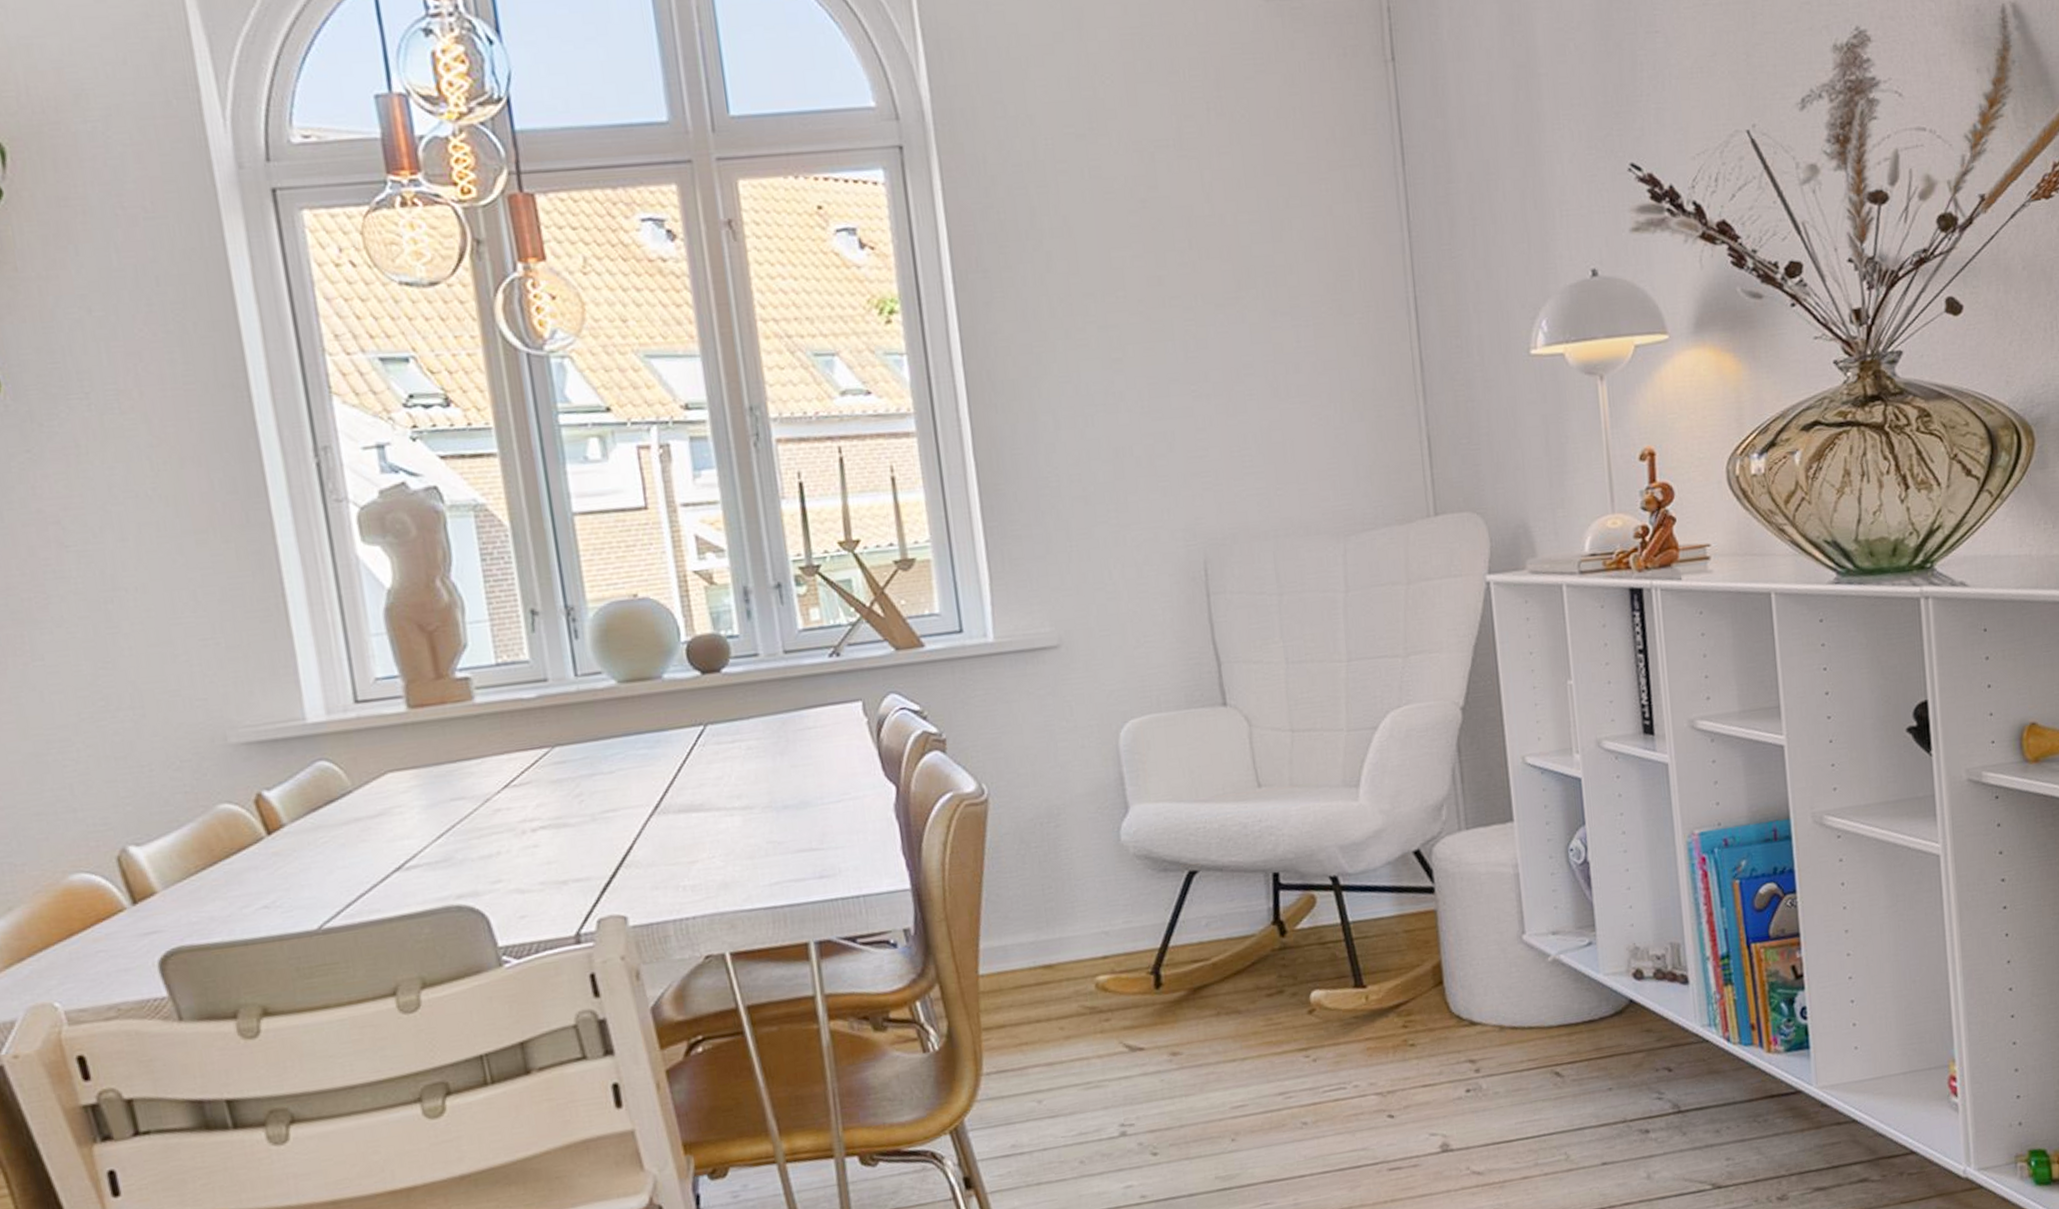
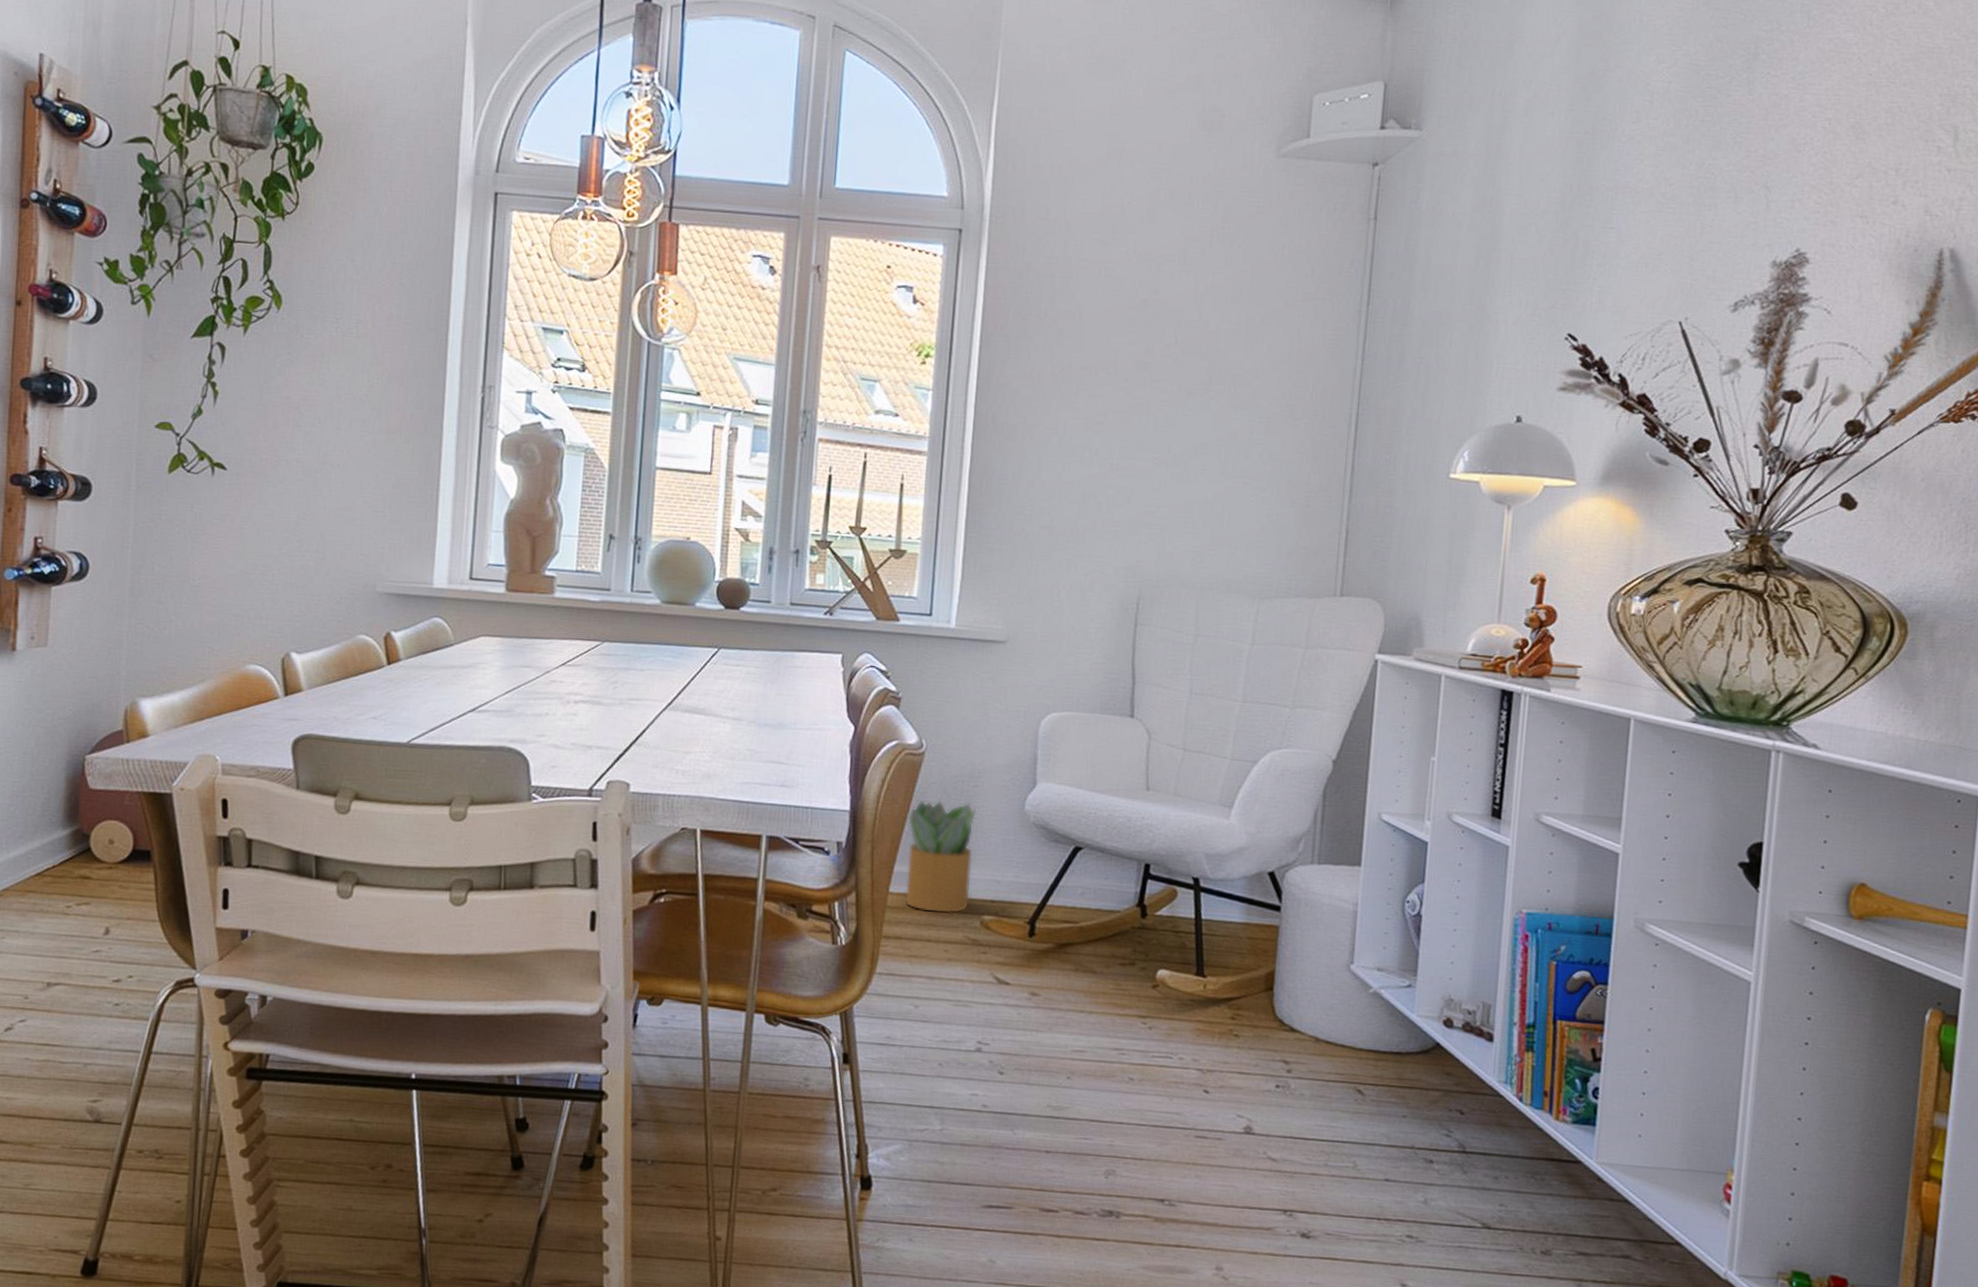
potted plant: none [983,848,1078,989] -> present [904,800,977,914]

